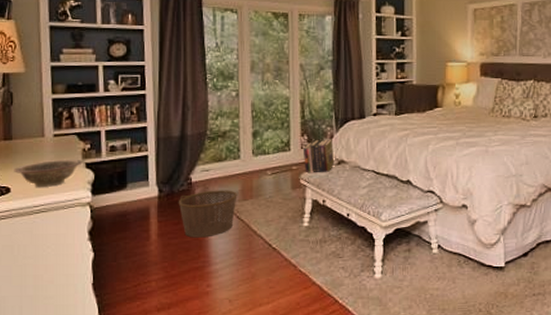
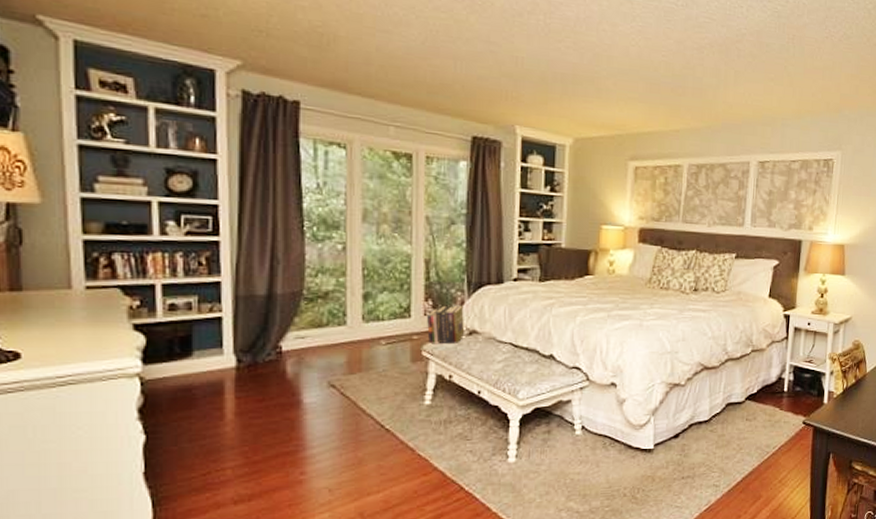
decorative bowl: present [14,159,83,187] -> none [25,318,129,353]
basket: present [178,190,237,238] -> none [263,361,342,418]

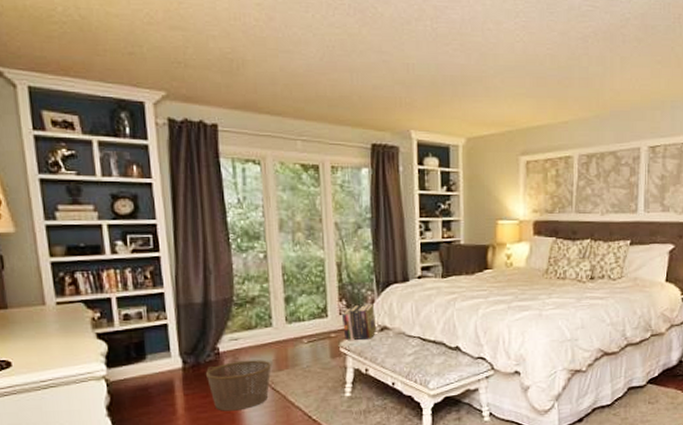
basket: none [263,361,342,418] -> present [205,360,271,411]

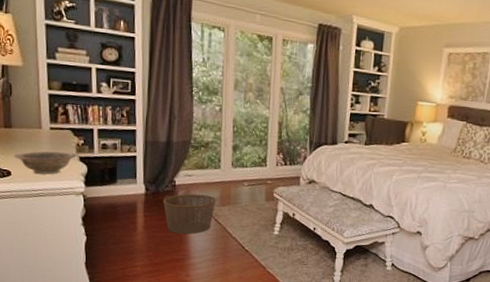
decorative bowl: none [13,329,93,360] -> present [14,150,77,175]
books: present [341,304,377,341] -> none [278,159,306,189]

